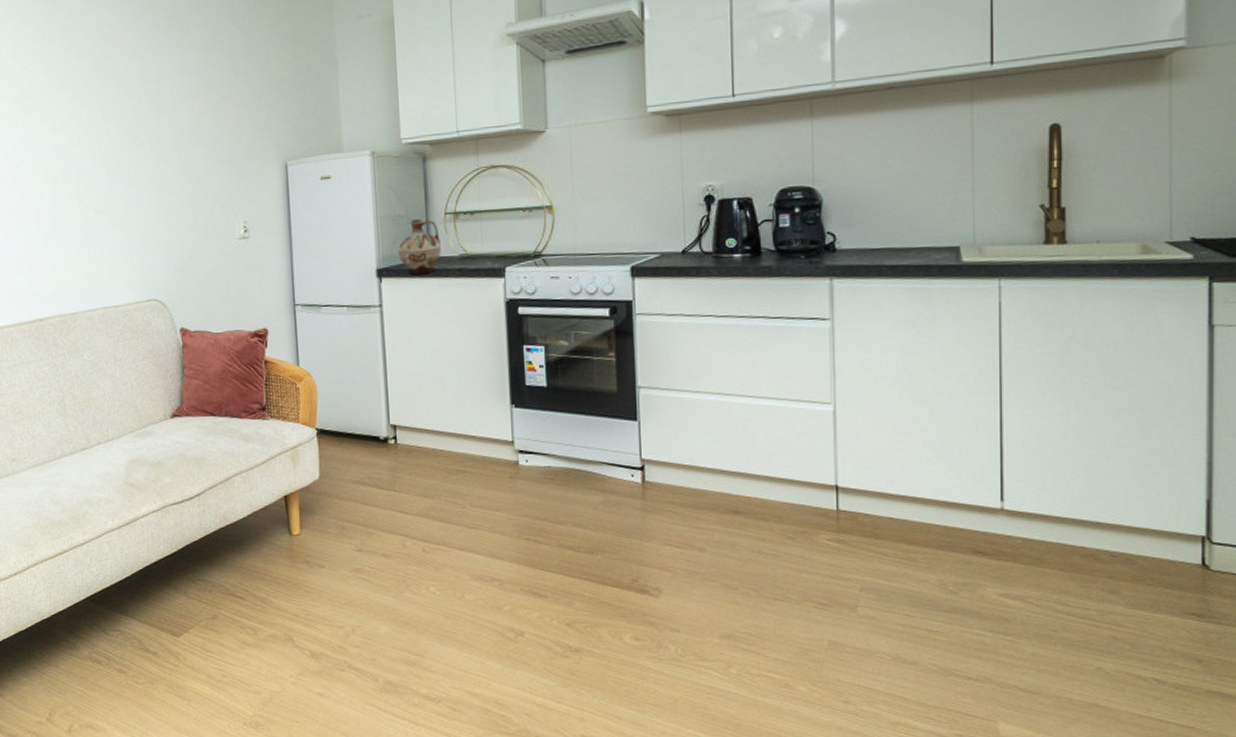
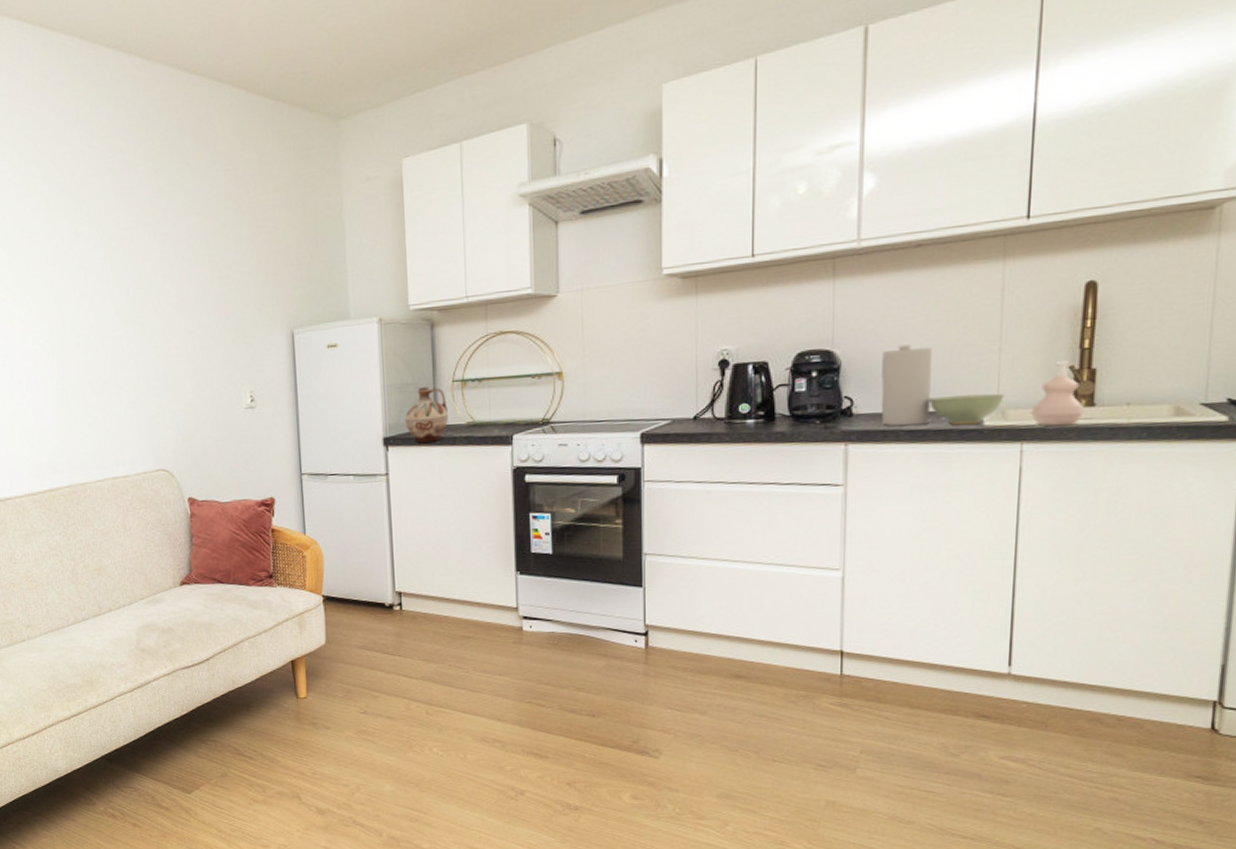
paper towel holder: none [861,182,910,262] -> present [881,344,932,427]
bowl: none [908,230,980,262] -> present [928,393,1004,426]
soap bottle: none [1007,199,1057,265] -> present [1031,361,1084,428]

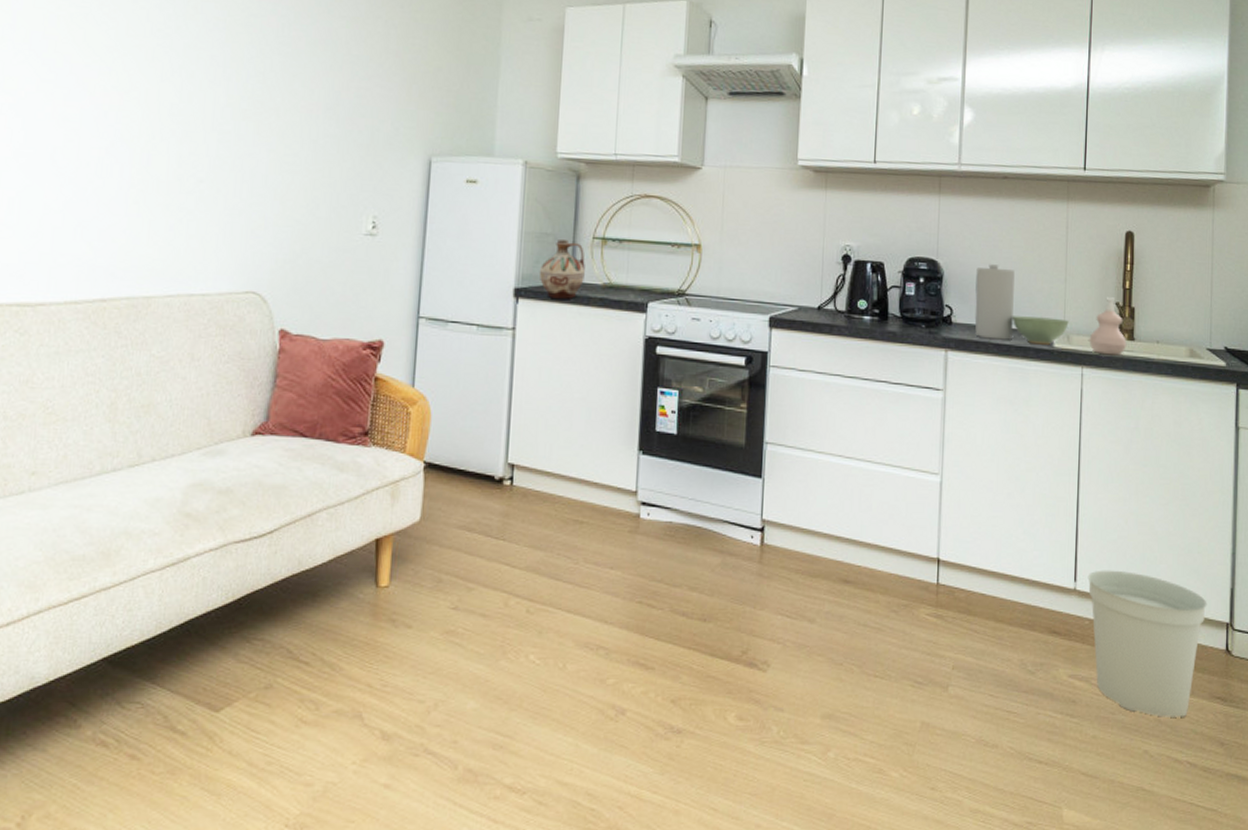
plant pot: none [1025,652,1187,796] -> present [1087,570,1207,717]

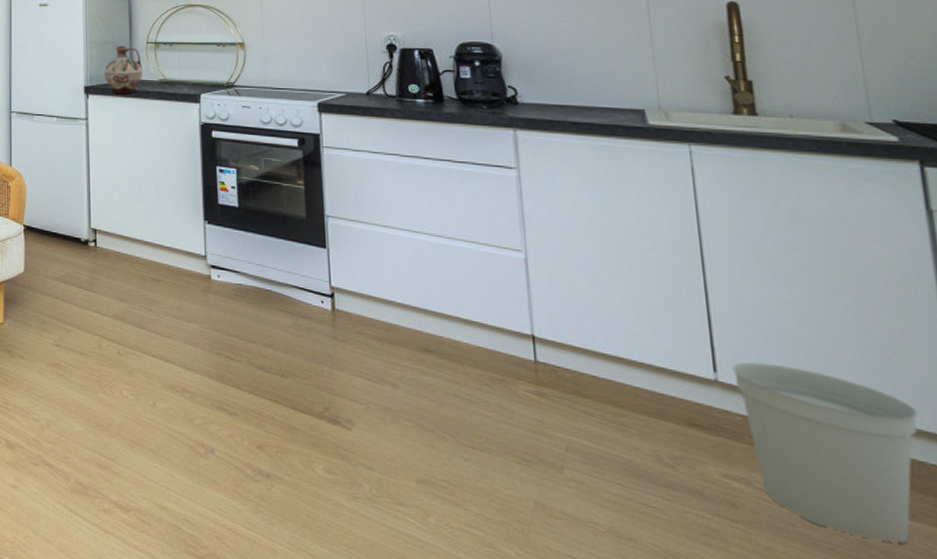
paper towel holder: present [974,264,1015,340] -> none [540,45,594,118]
bowl: present [1012,316,1069,346] -> none [590,94,665,124]
soap bottle: present [1089,297,1127,357] -> none [694,71,748,133]

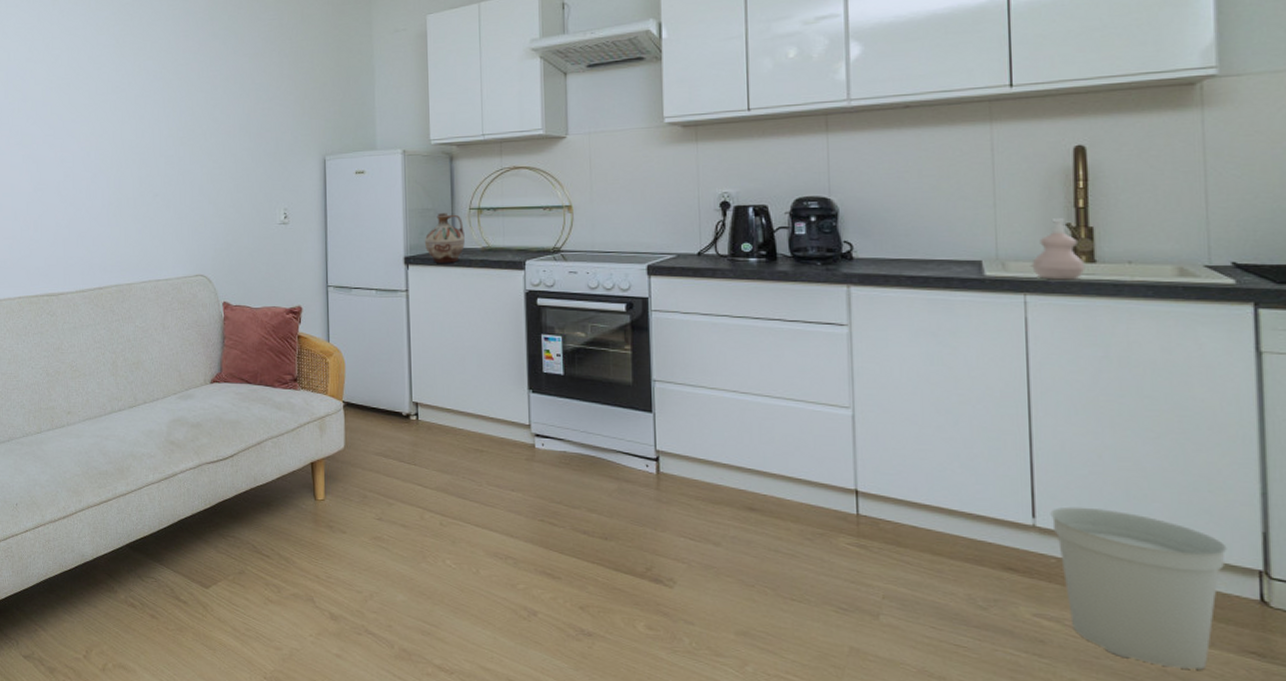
soap bottle: none [694,71,748,133] -> present [1032,218,1086,282]

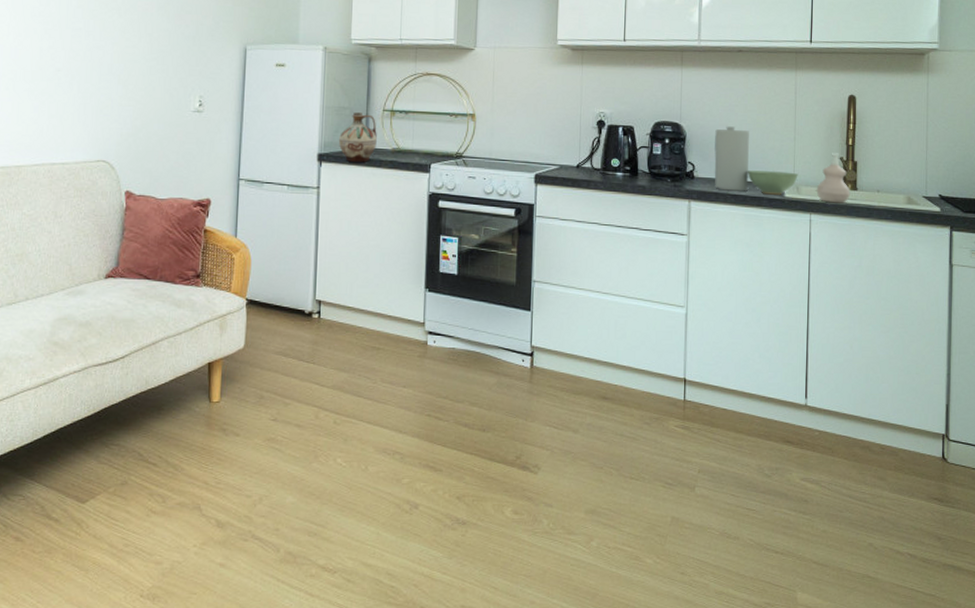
paper towel holder: none [878,196,929,272] -> present [714,126,749,191]
bowl: none [927,245,1003,275] -> present [747,170,798,196]
plant pot: present [1050,506,1227,670] -> none [817,388,925,515]

